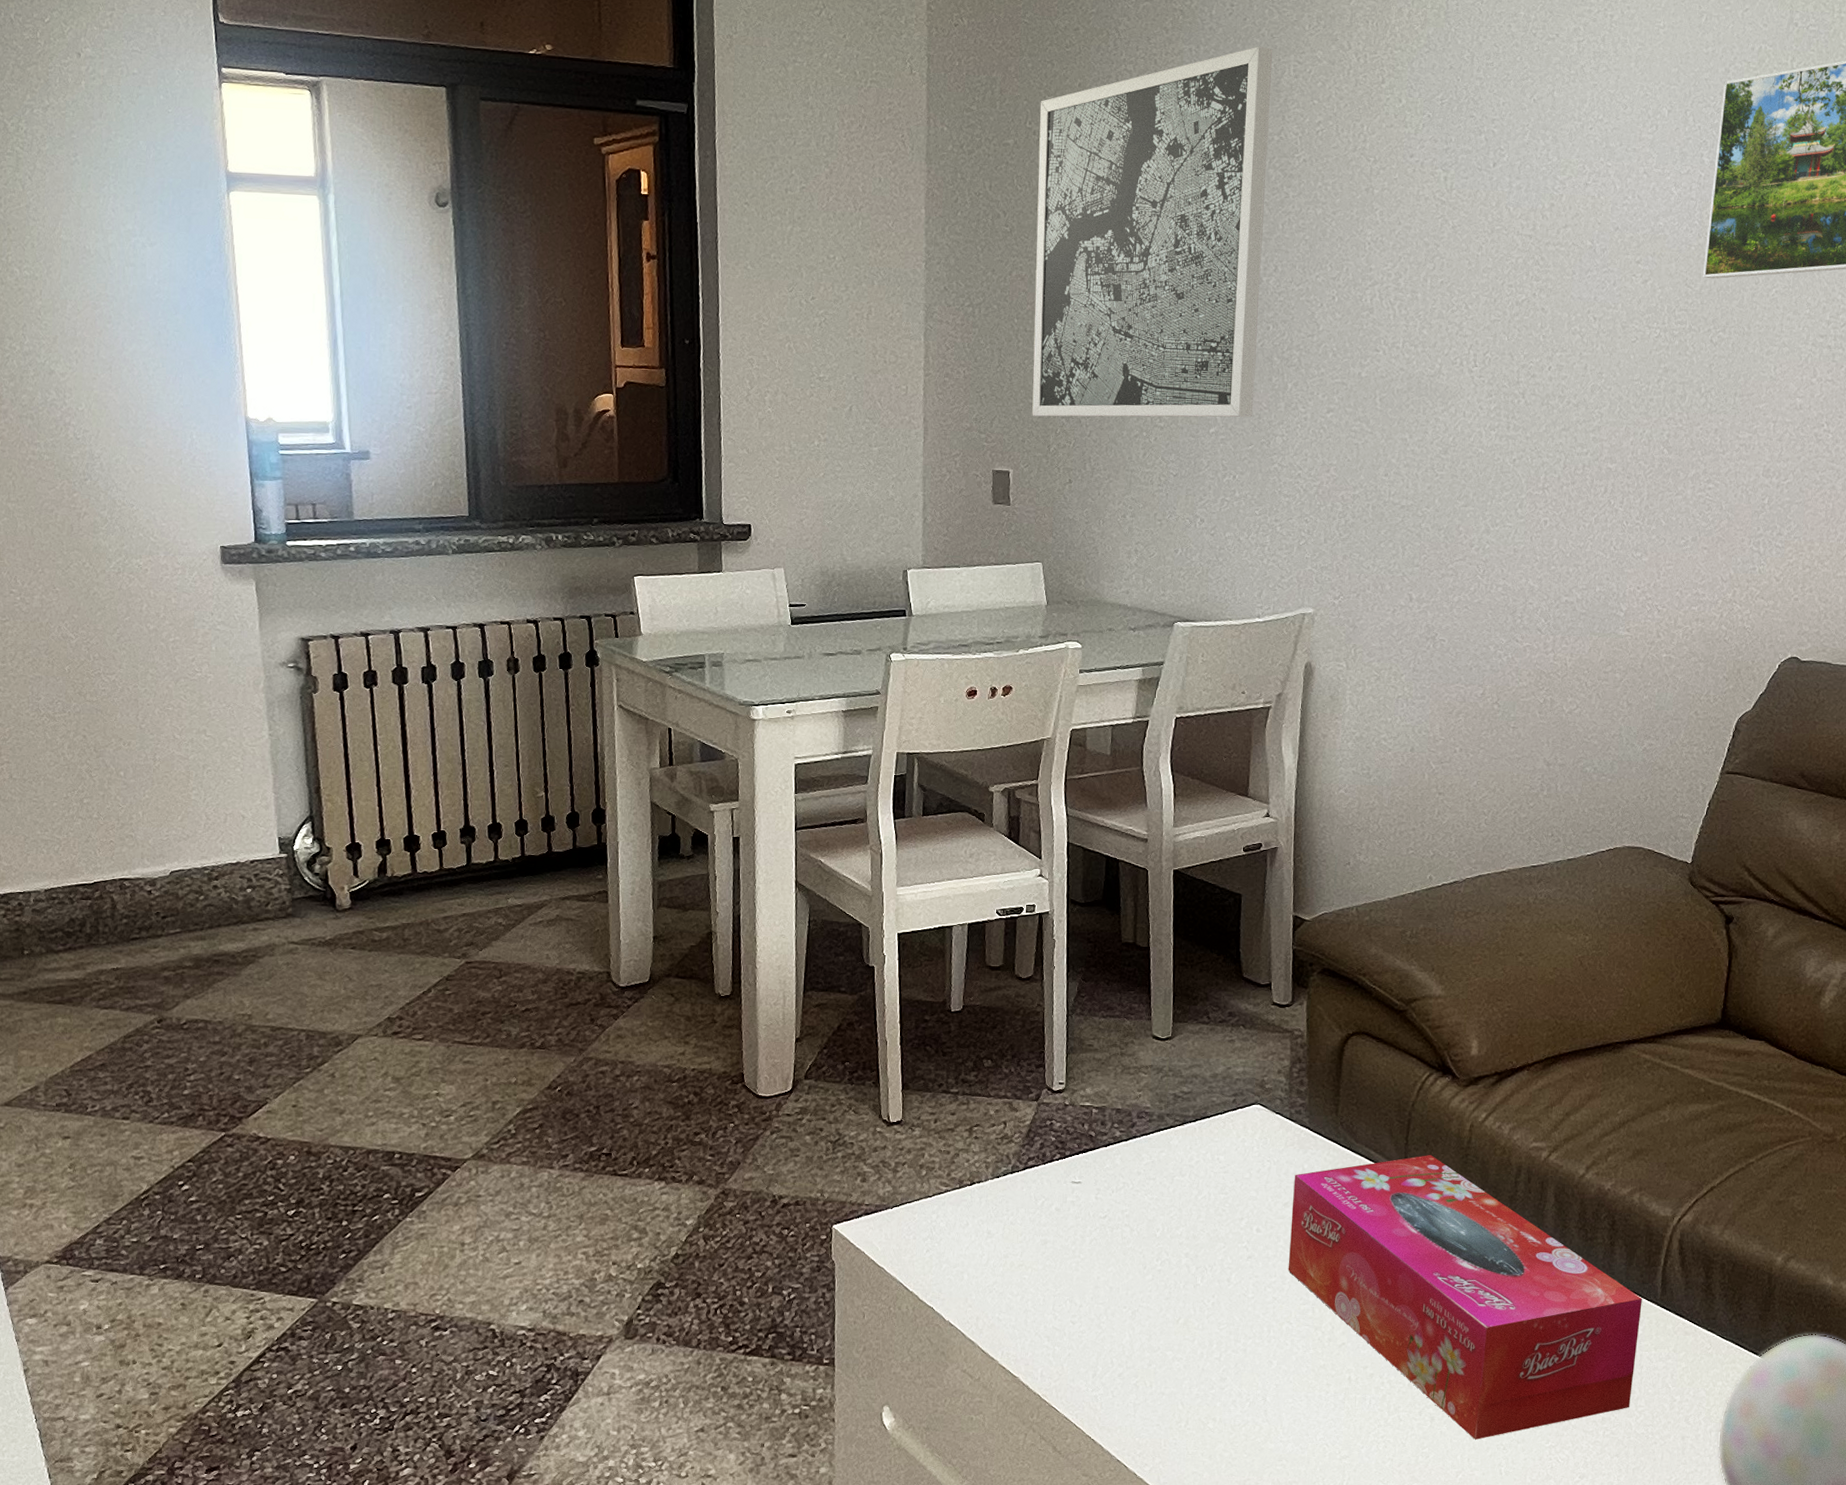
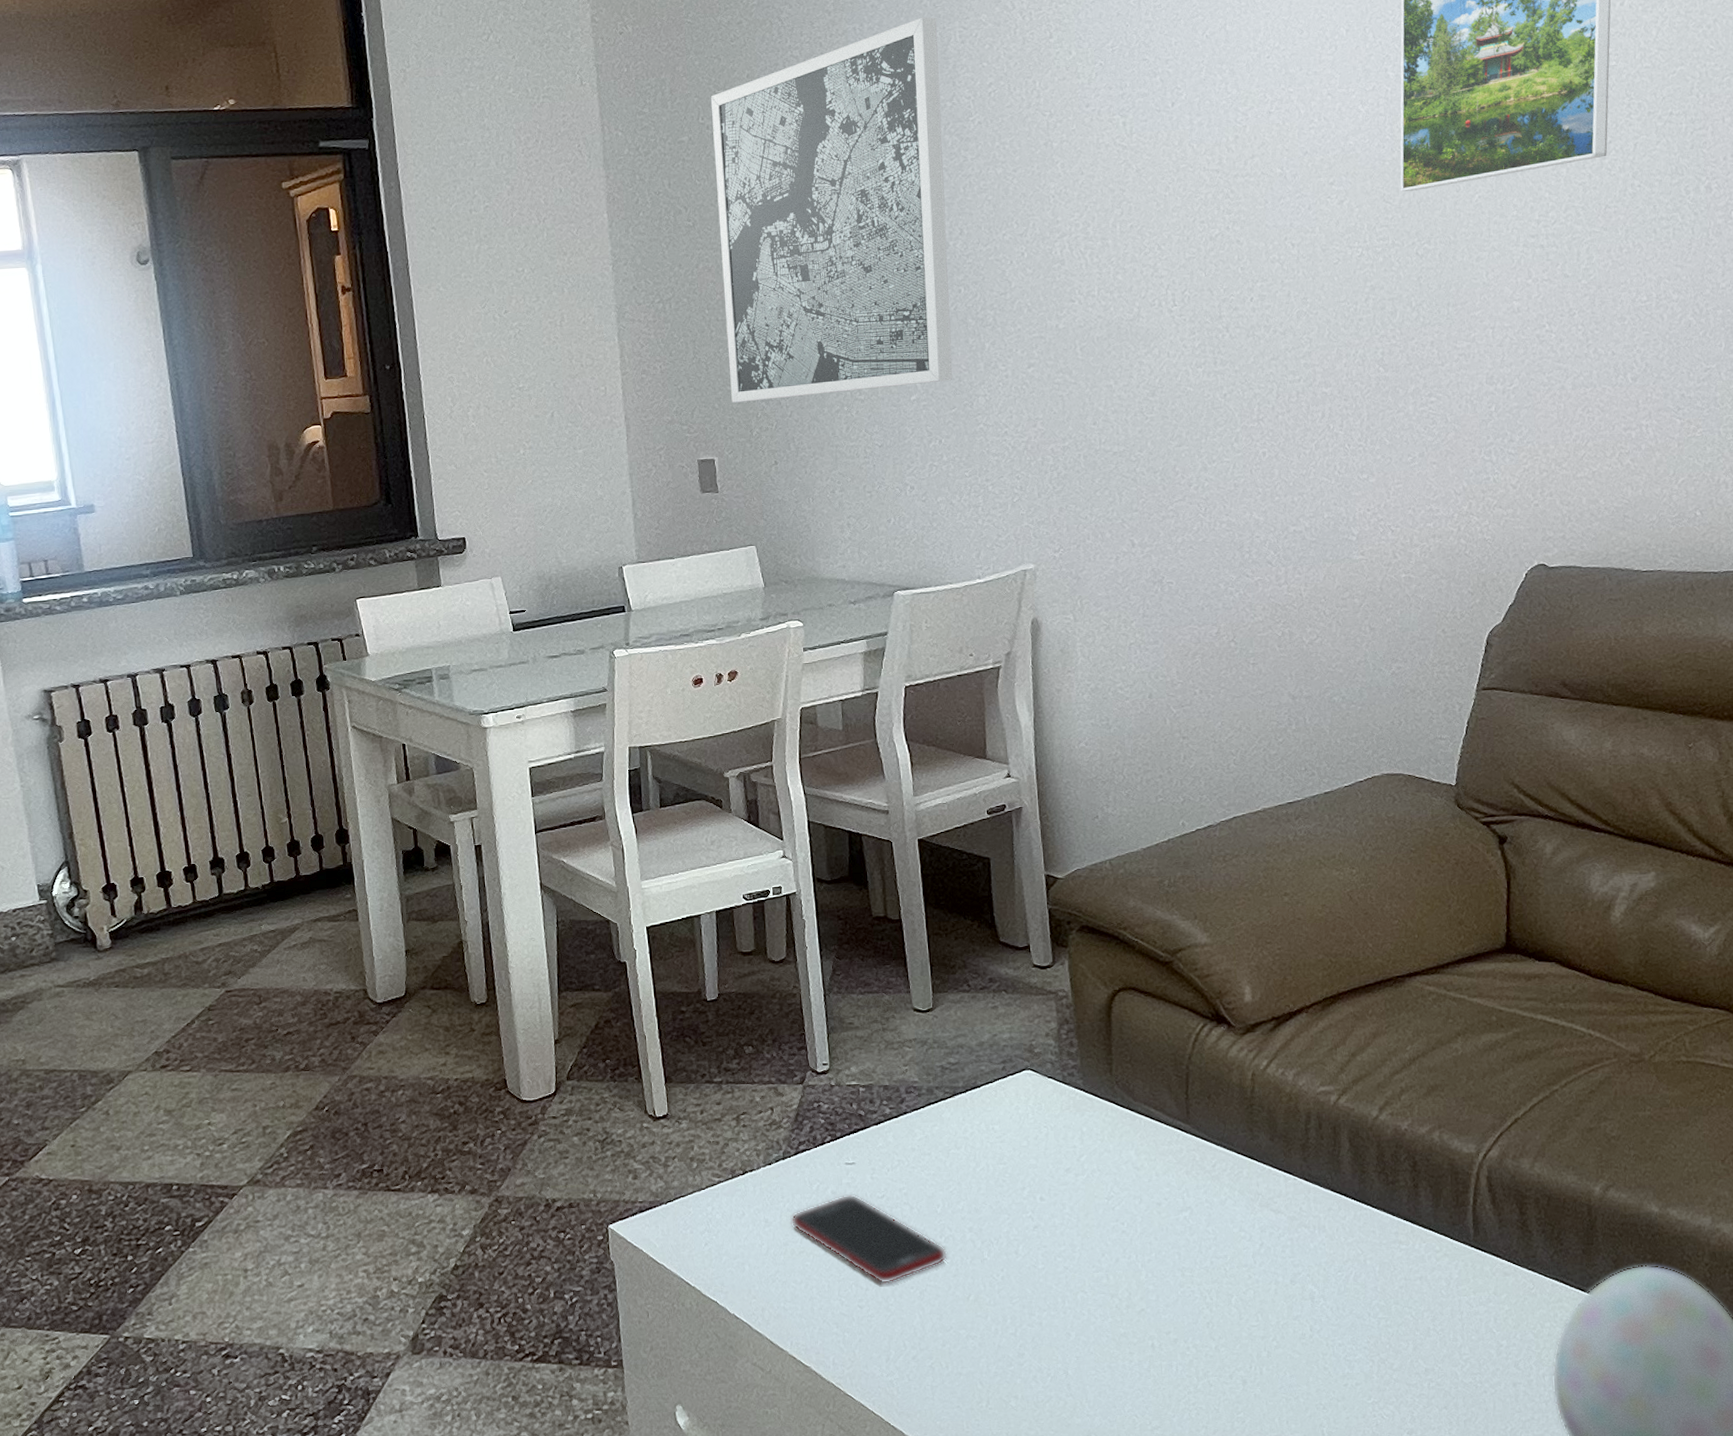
cell phone: none [1013,1212,1162,1302] -> present [790,1194,947,1284]
tissue box: present [1288,1155,1642,1440] -> none [1073,1108,1455,1401]

